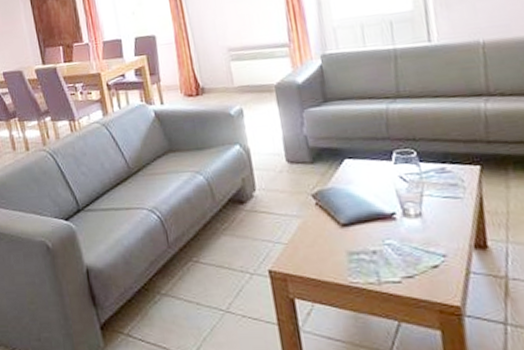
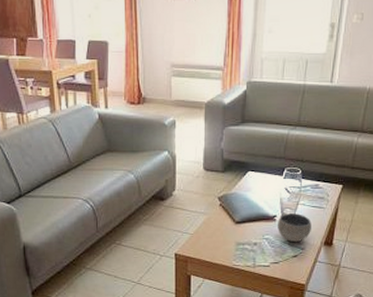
bowl: none [398,208,451,247] -> present [277,214,312,242]

